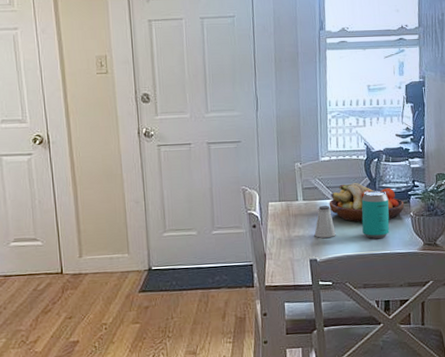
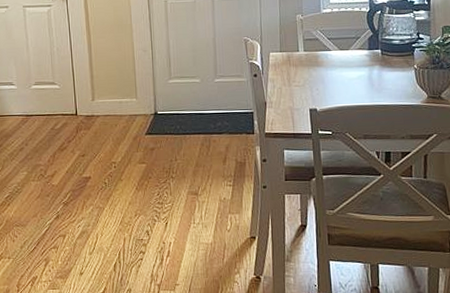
saltshaker: present [314,205,336,238] -> none [314,56,336,88]
fruit bowl: present [329,182,405,222] -> none [330,34,408,74]
beverage can: present [361,191,390,239] -> none [363,43,392,90]

